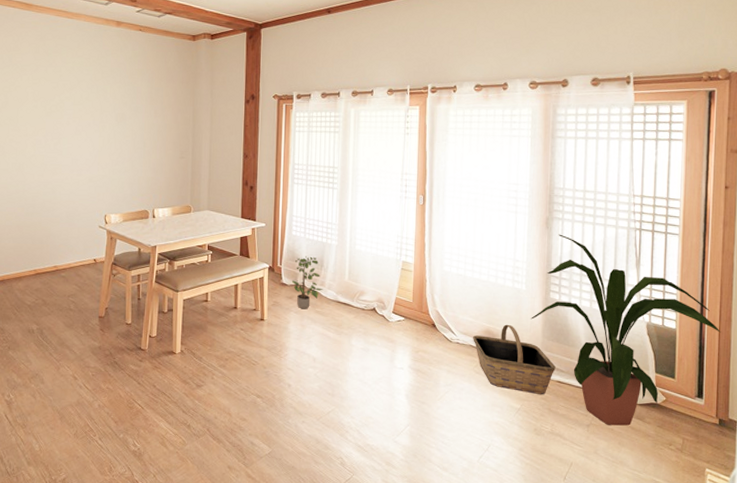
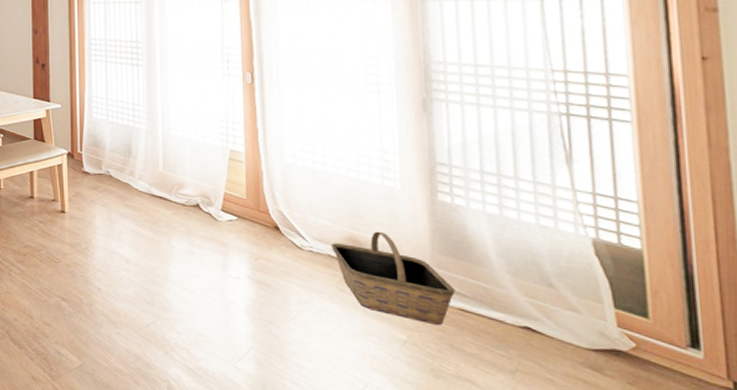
potted plant: present [291,256,323,310] -> none [94,141,133,202]
house plant: present [530,234,721,426] -> none [411,119,721,378]

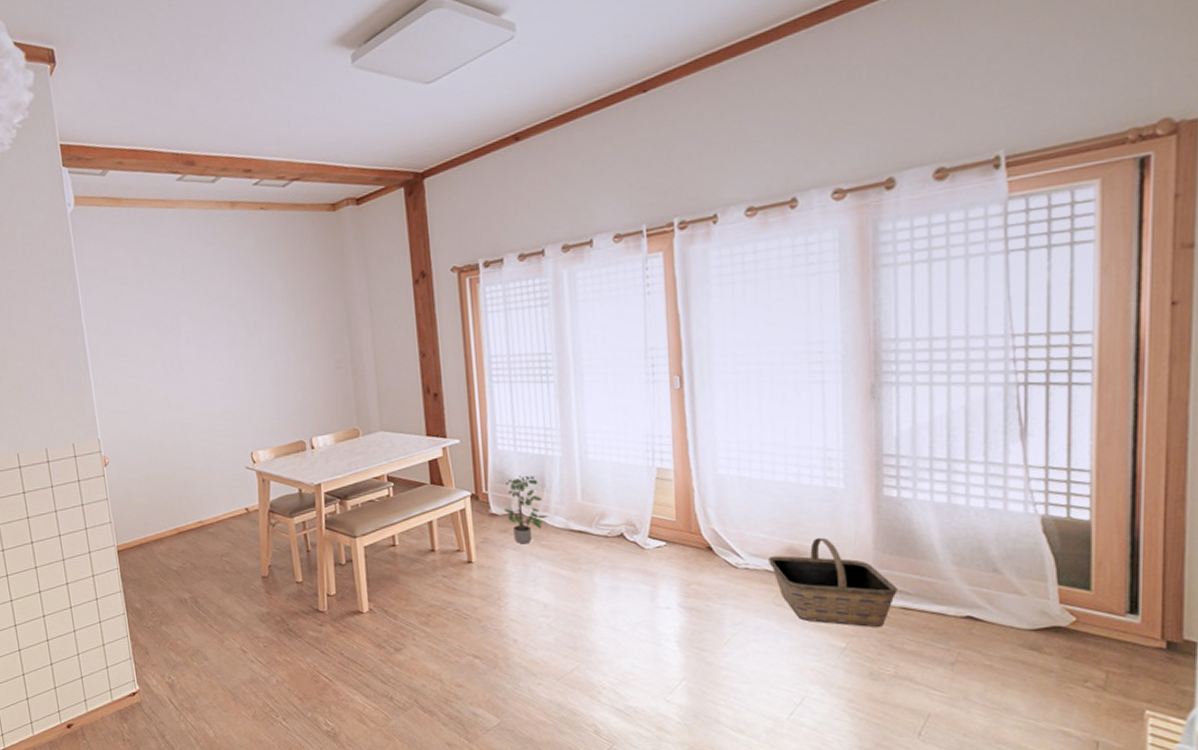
potted plant: none [94,141,133,202] -> present [503,475,548,544]

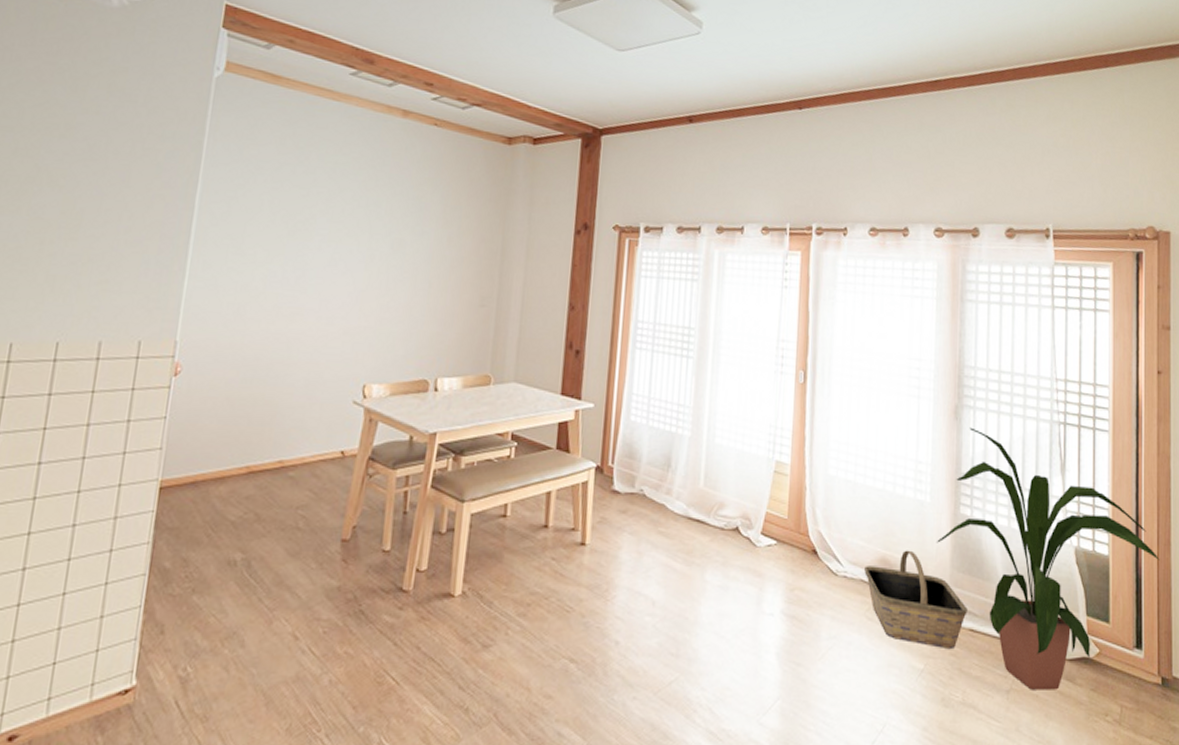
potted plant: present [503,475,548,544] -> none [626,451,669,529]
house plant: none [853,405,1168,661] -> present [936,427,1160,690]

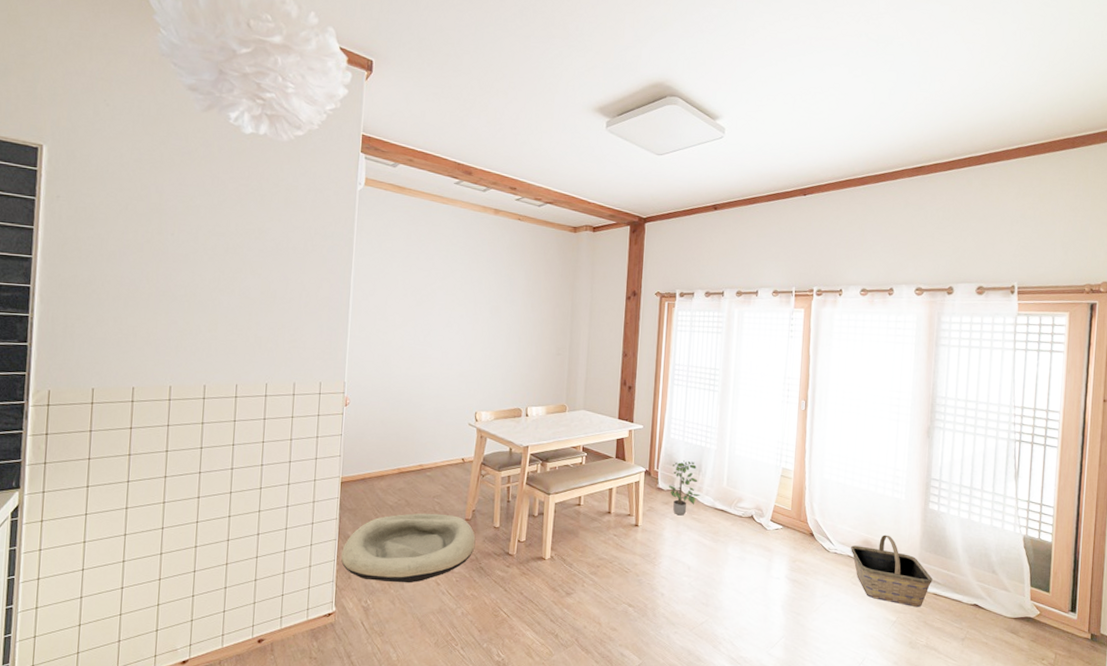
dog bed: none [150,532,356,639] -> present [340,513,476,583]
potted plant: none [626,451,669,529] -> present [668,460,700,516]
house plant: present [936,427,1160,690] -> none [908,444,1096,640]

